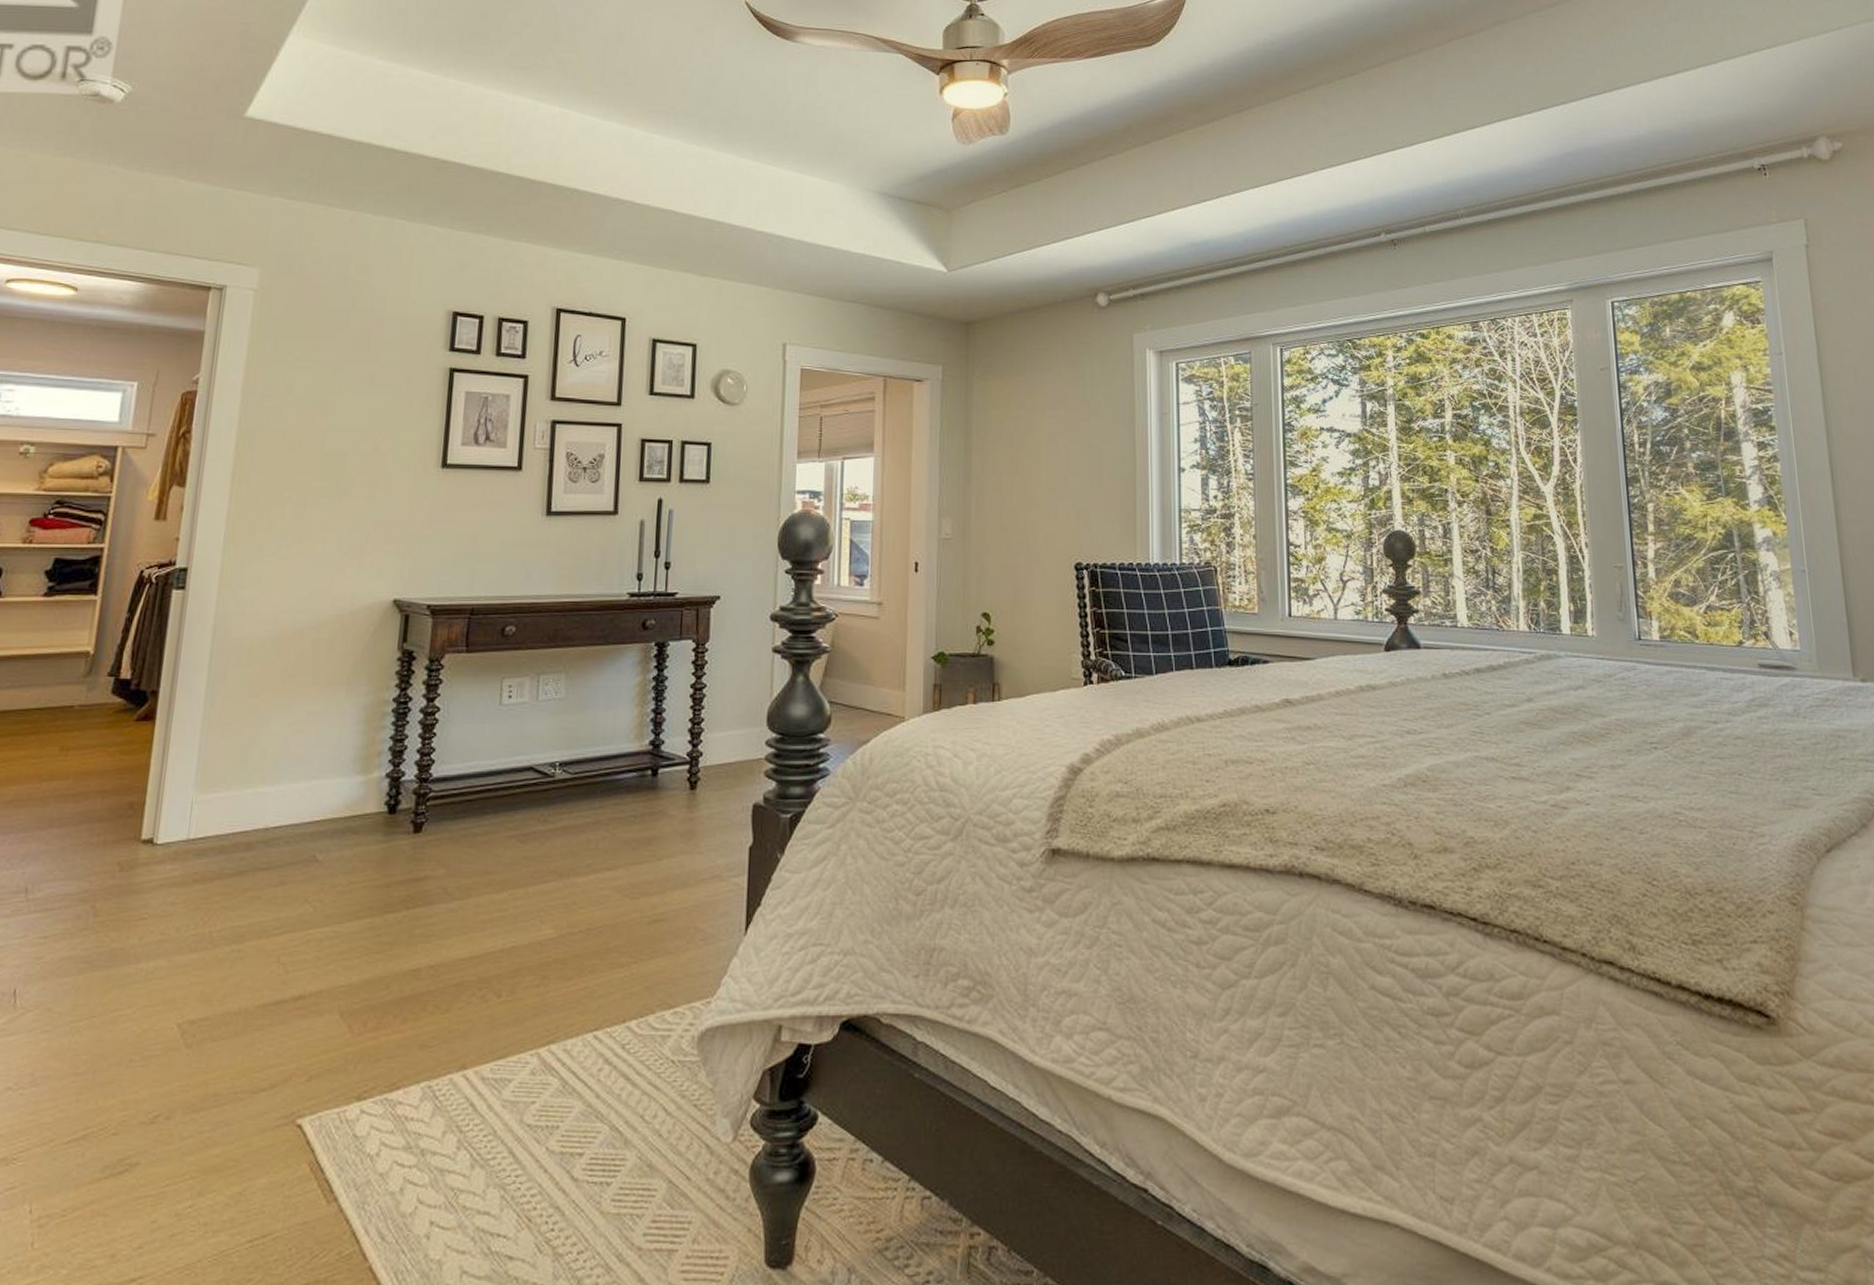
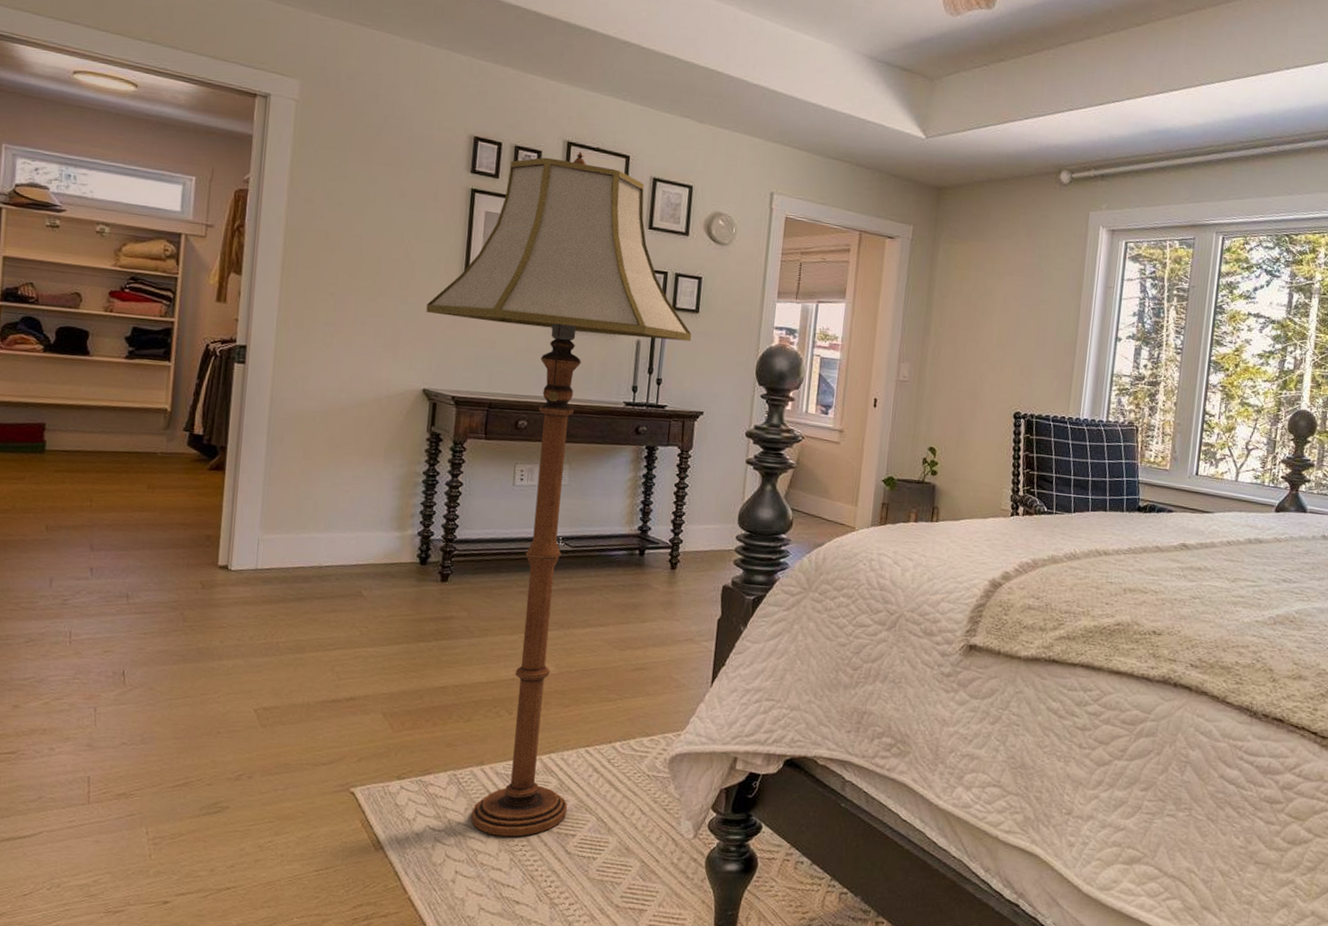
floor lamp: none [398,317,703,1166] -> present [426,151,692,837]

